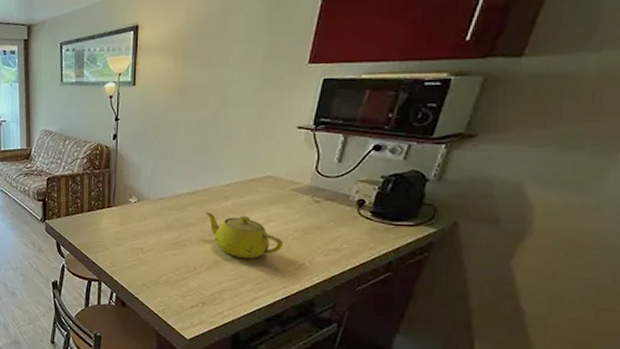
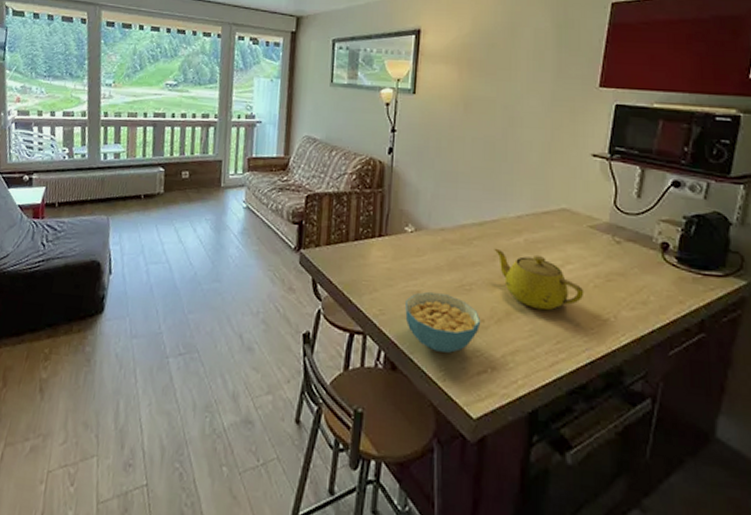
cereal bowl: none [131,248,194,293] -> present [405,291,481,353]

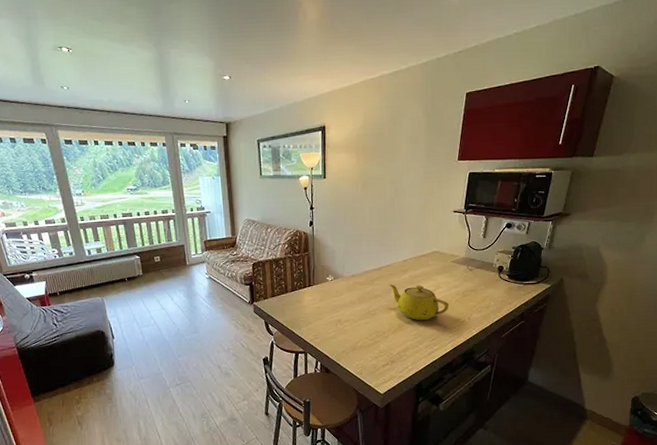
cereal bowl: present [405,291,481,353] -> none [332,319,383,357]

